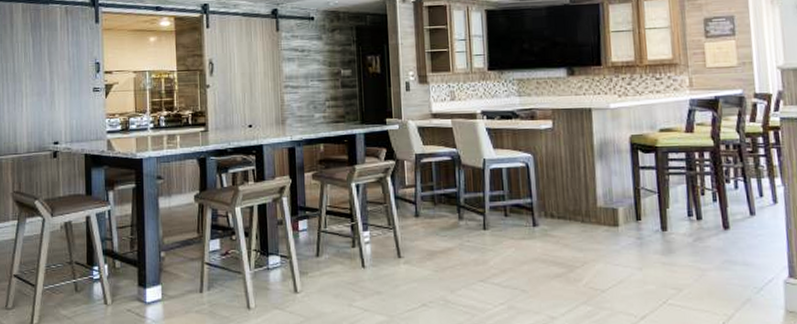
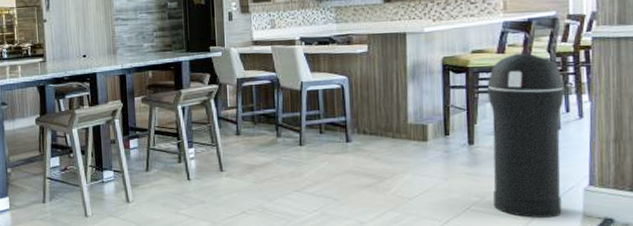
trash can: none [677,132,763,313] -> present [487,52,566,218]

